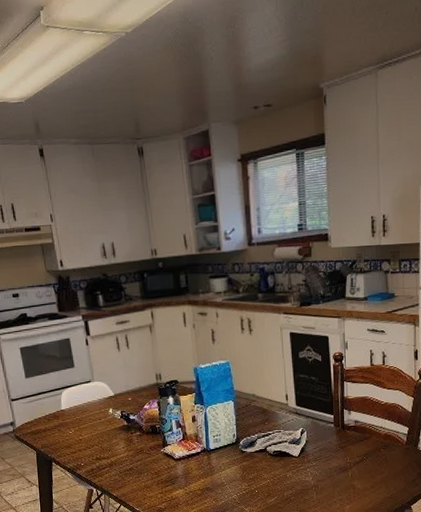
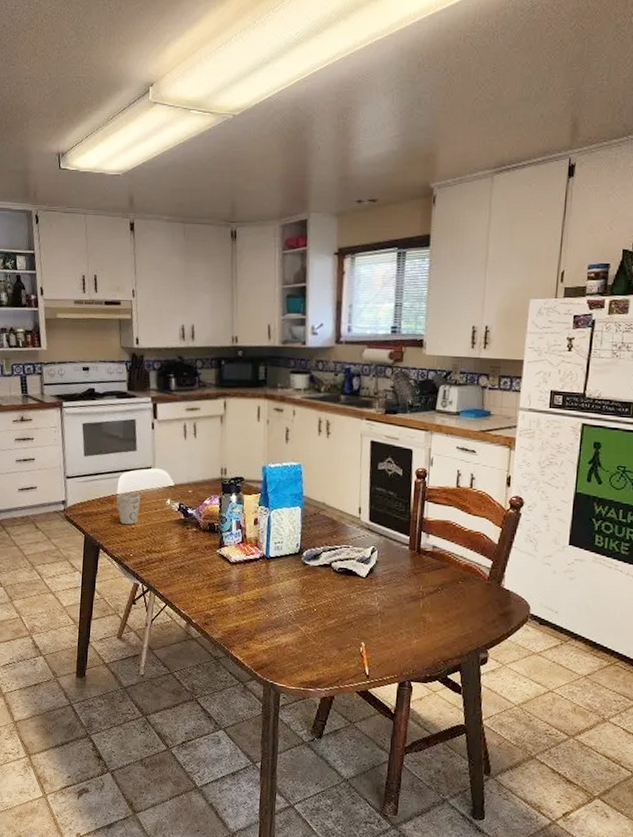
mug: none [61,406,85,437] -> present [116,492,140,525]

